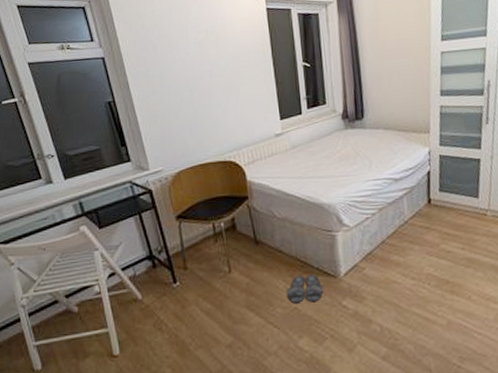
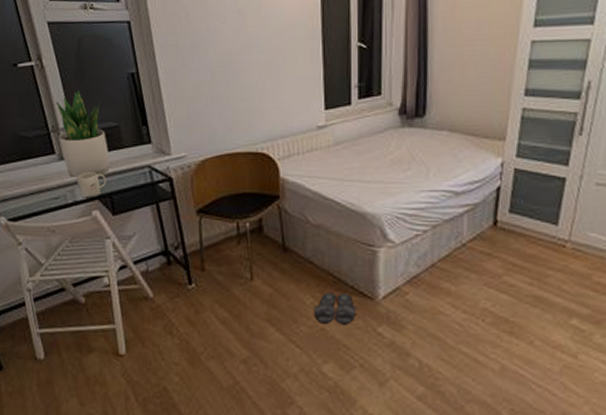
planter: none [39,120,94,198] -> present [55,90,110,177]
mug: none [64,191,92,216] -> present [77,171,107,198]

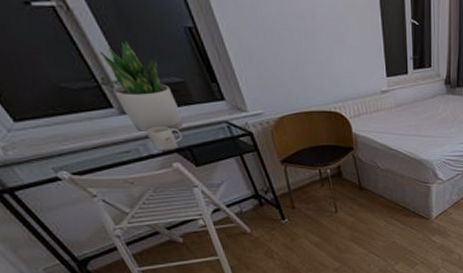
slippers: present [315,293,357,325] -> none [387,217,418,239]

